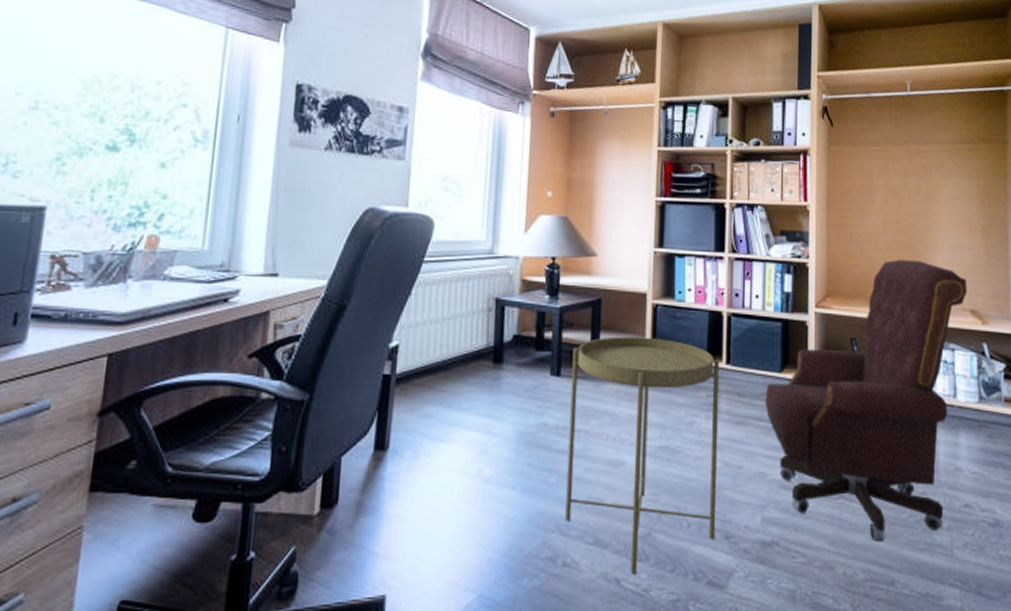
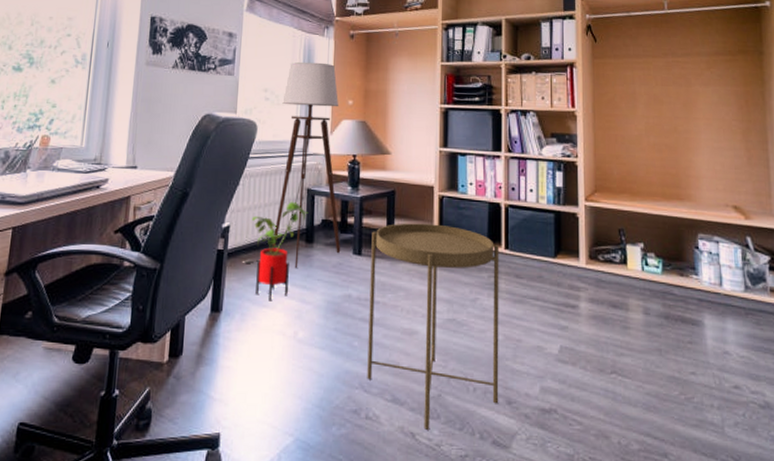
floor lamp: none [415,144,536,395] -> present [243,61,341,269]
house plant: none [427,313,497,435] -> present [252,201,309,301]
office chair: present [765,259,967,542] -> none [541,159,729,416]

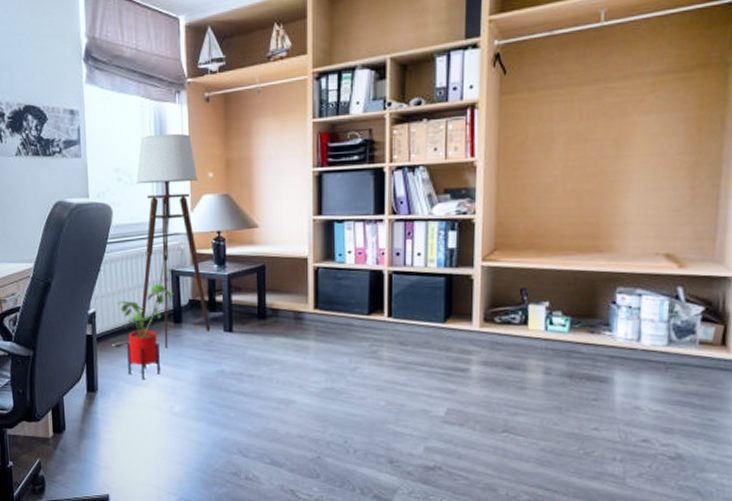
side table: present [367,223,499,430] -> none [242,296,382,487]

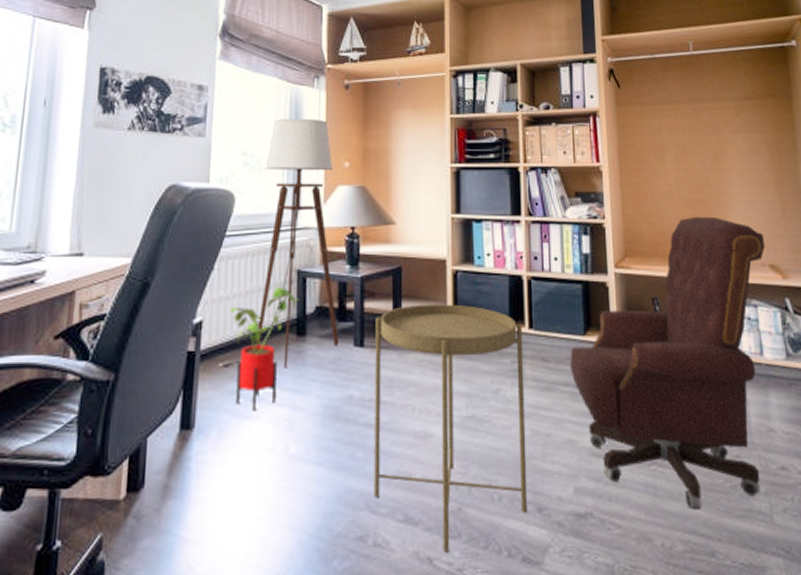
side table: none [242,296,382,487] -> present [374,304,528,552]
office chair: none [427,206,663,470] -> present [570,216,765,510]

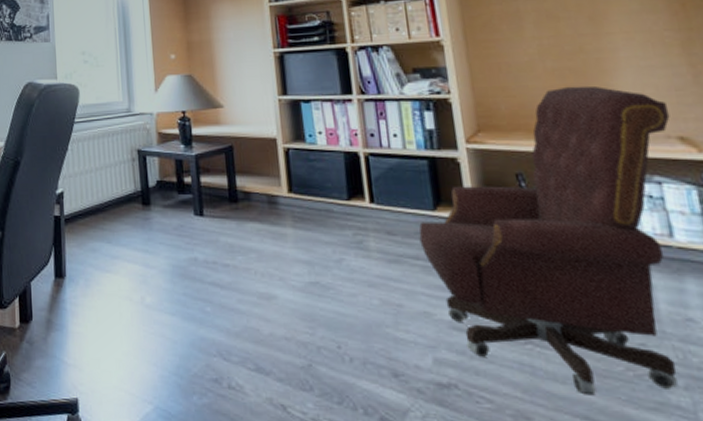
floor lamp: present [220,118,340,369] -> none [81,18,181,233]
house plant: present [230,286,300,411] -> none [85,163,142,266]
side table: present [374,304,528,552] -> none [212,179,383,402]

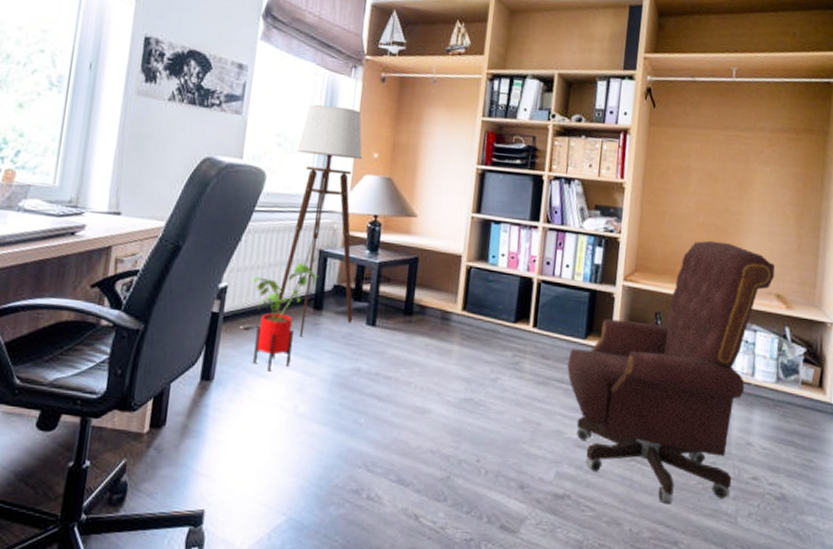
floor lamp: none [81,18,181,233] -> present [240,104,363,338]
house plant: none [85,163,142,266] -> present [253,262,320,372]

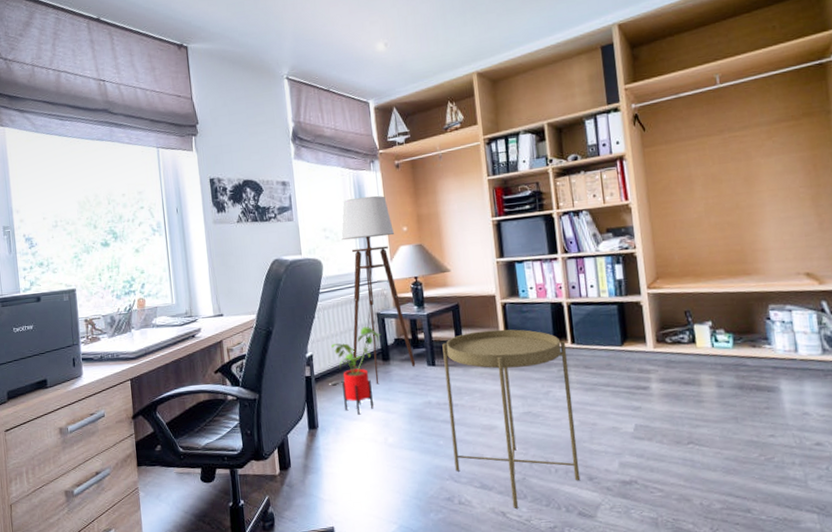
side table: none [371,293,527,512] -> present [442,329,581,509]
office chair: present [567,240,775,505] -> none [609,236,800,478]

